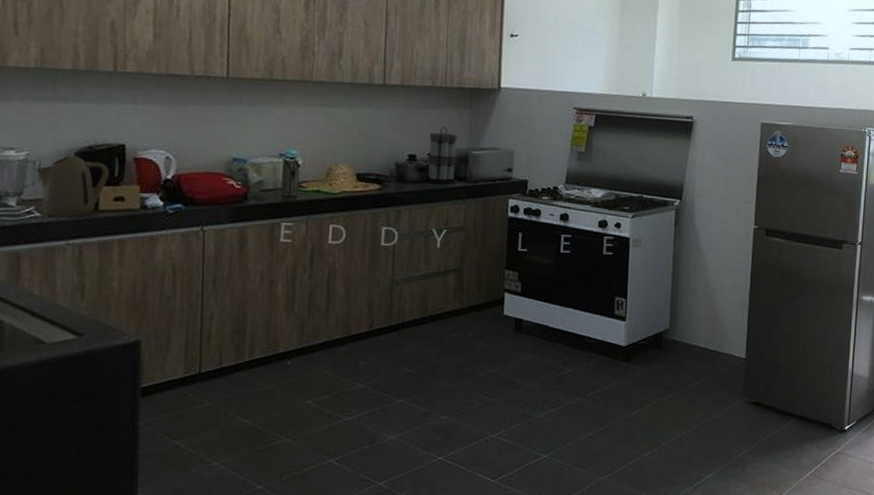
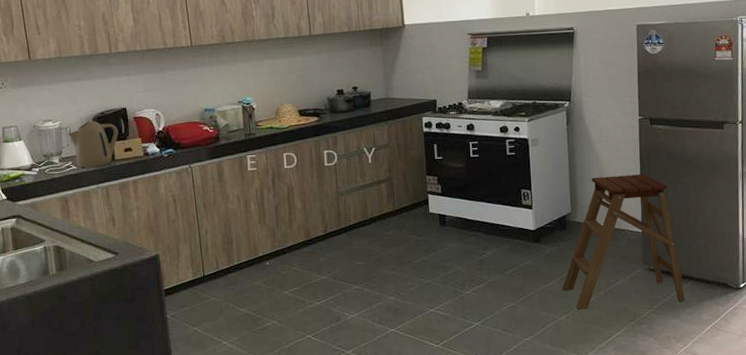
spice rack: present [425,126,457,185] -> none [352,63,377,112]
toaster: present [452,146,516,185] -> none [372,74,424,109]
step ladder: none [650,290,785,445] -> present [562,174,685,310]

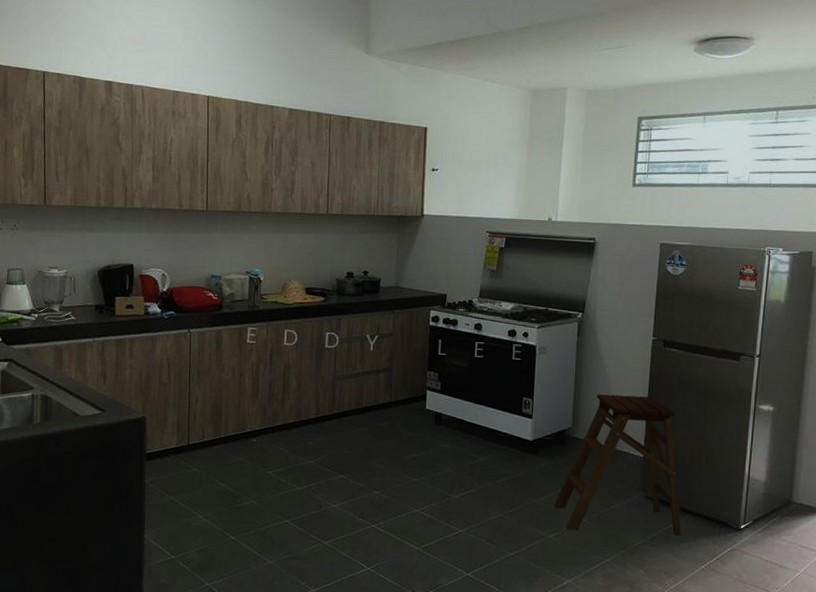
kettle: present [68,120,119,169] -> none [72,273,123,321]

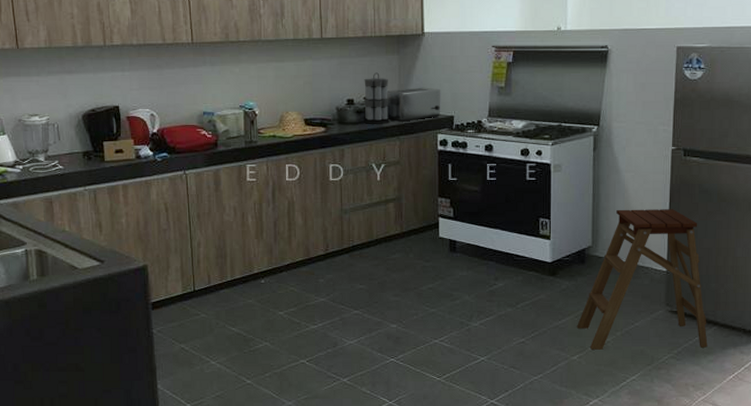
spice rack: none [361,249,387,298] -> present [363,72,389,124]
toaster: none [382,265,436,298] -> present [385,87,441,123]

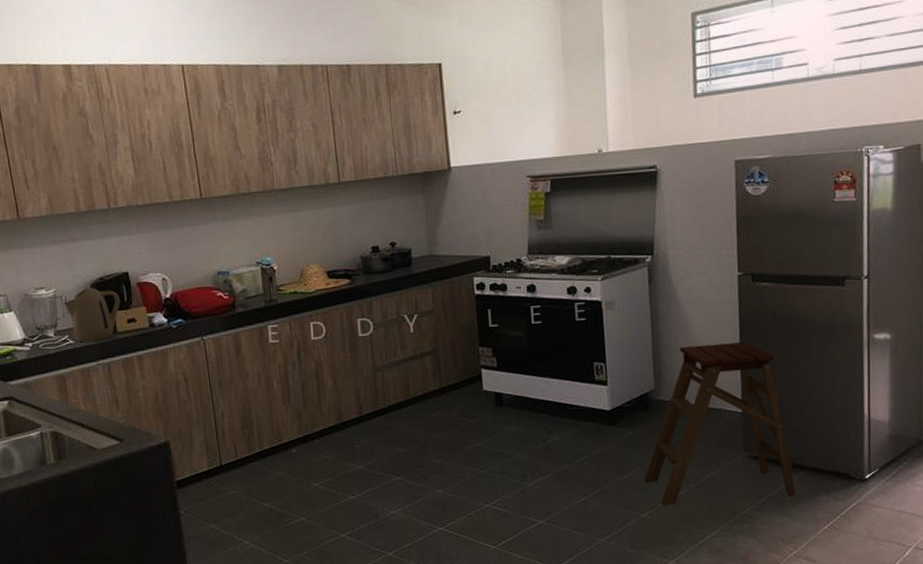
kettle: none [55,117,110,169] -> present [63,287,120,343]
spice rack: present [363,72,389,124] -> none [388,214,420,272]
toaster: present [385,87,441,123] -> none [413,226,476,268]

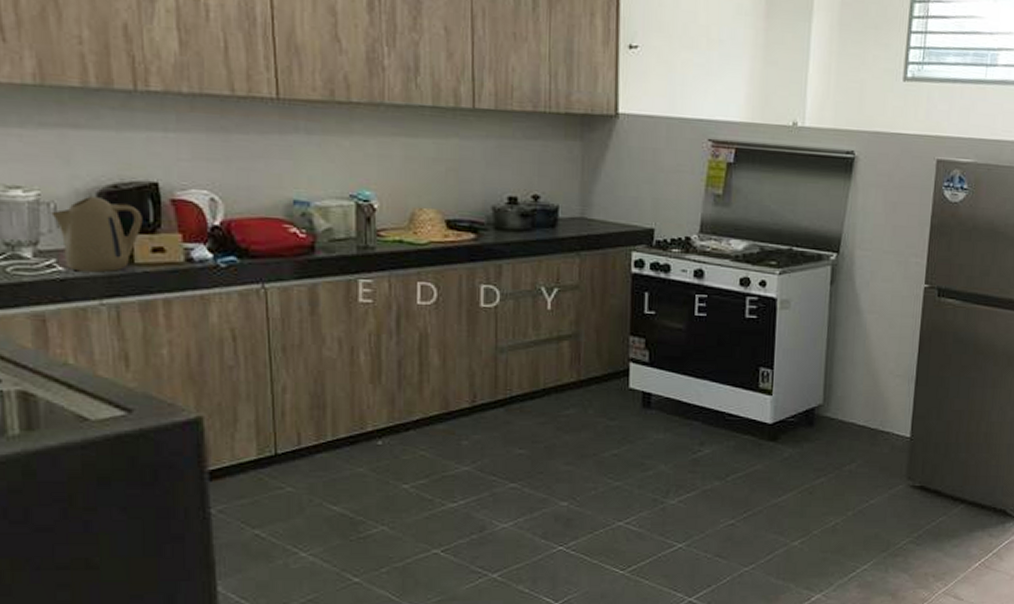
step ladder: present [644,342,796,505] -> none [800,359,954,533]

